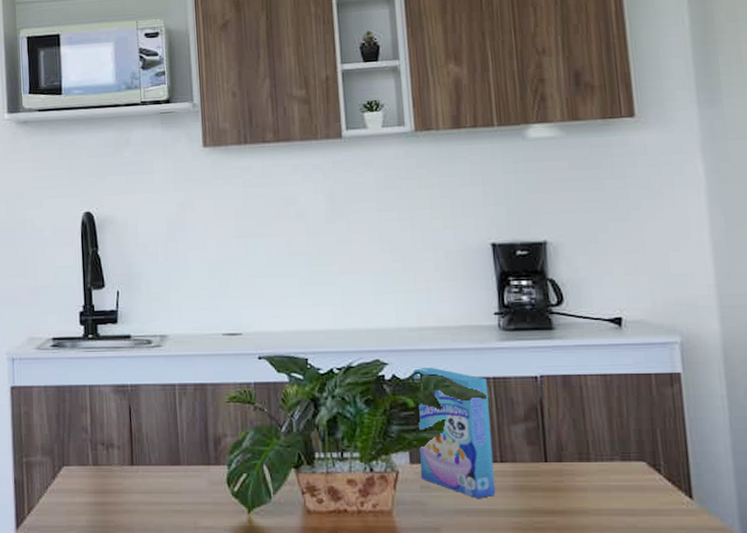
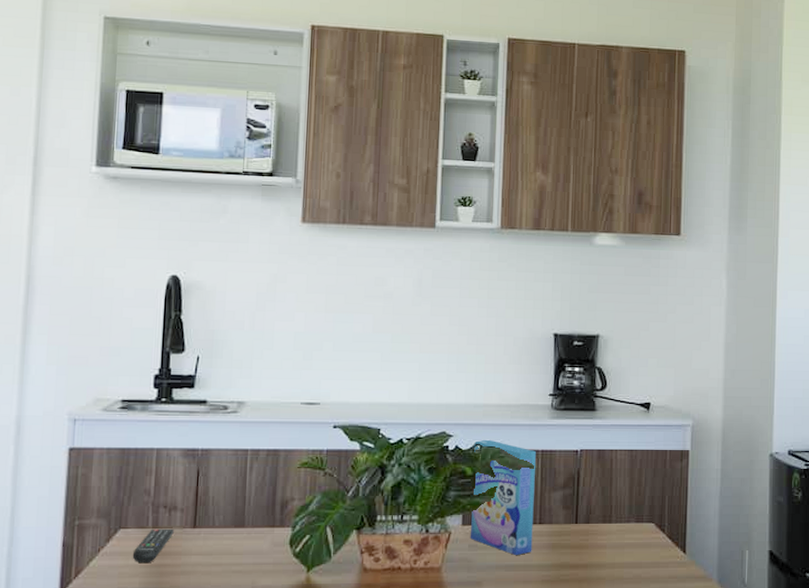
remote control: none [77,466,113,500] -> present [132,528,174,562]

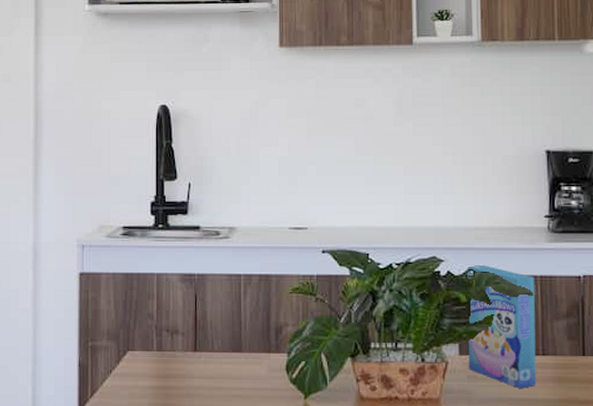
remote control: present [132,528,174,562] -> none [140,351,177,384]

